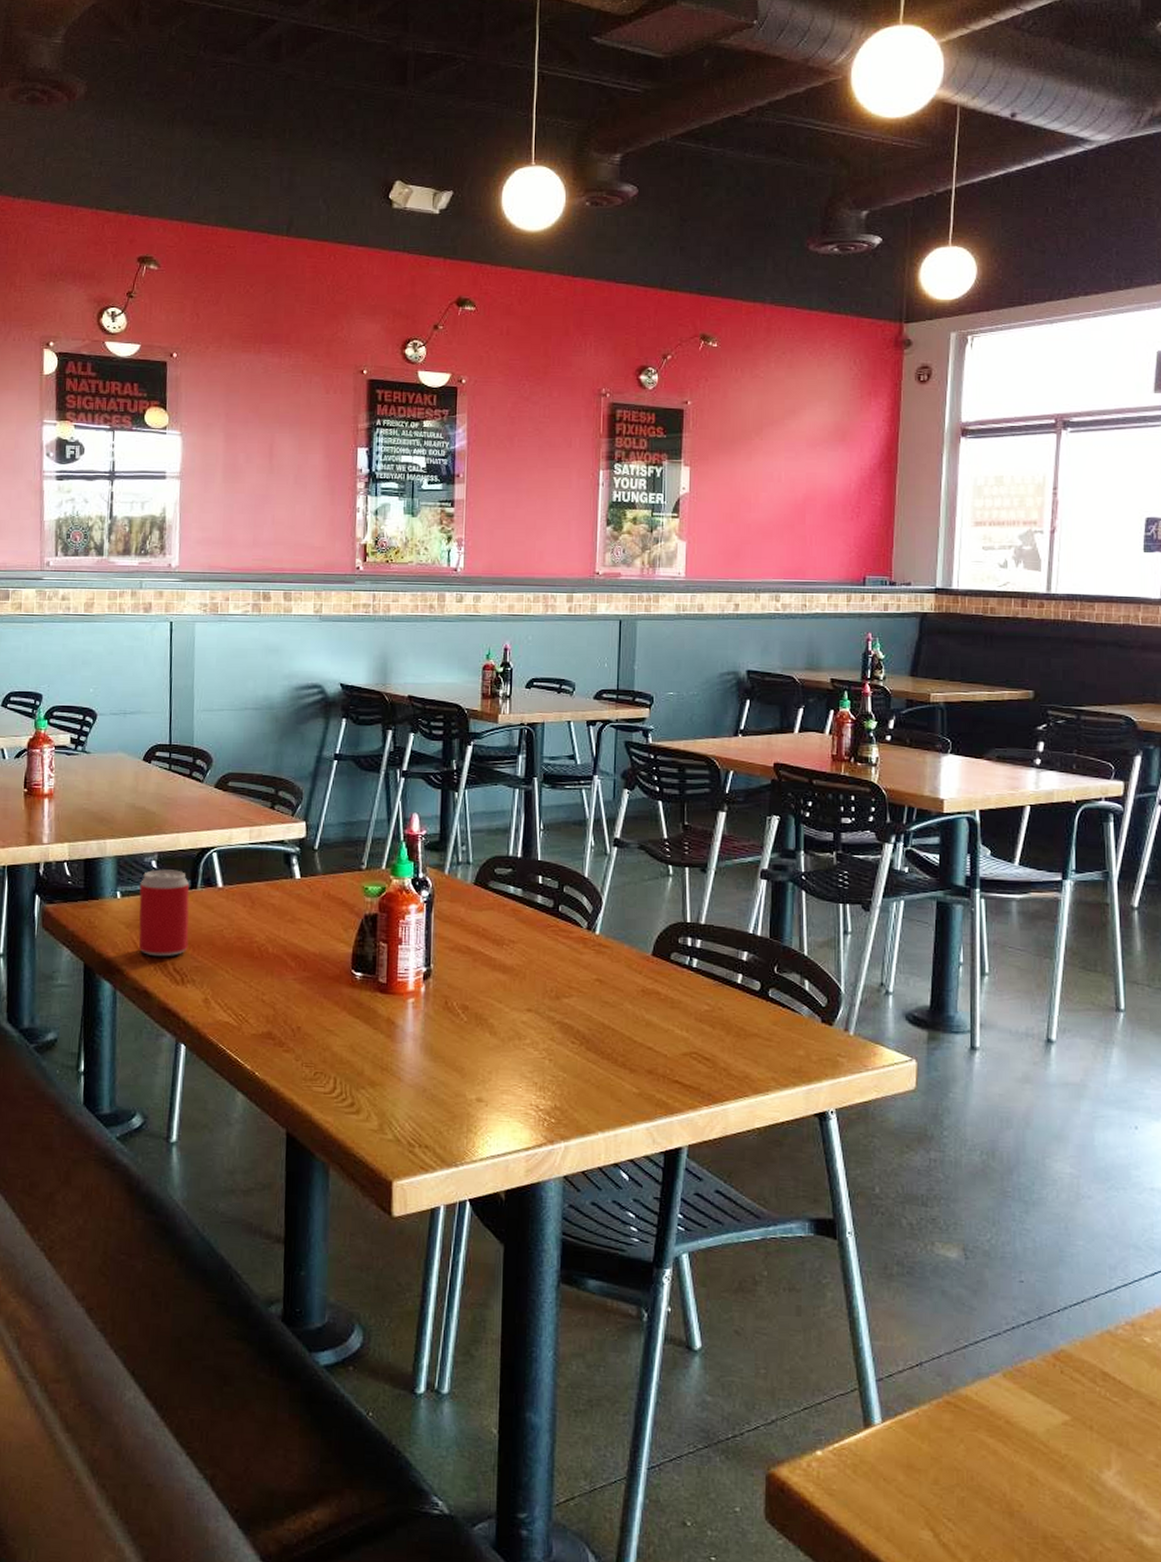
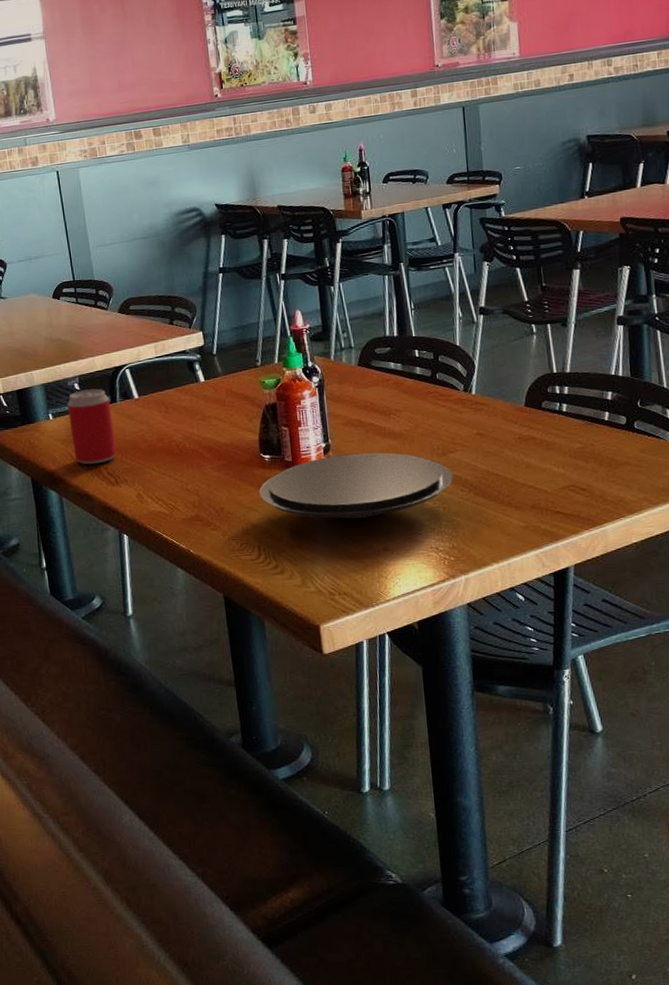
plate: none [344,983,565,1059] -> present [259,452,454,519]

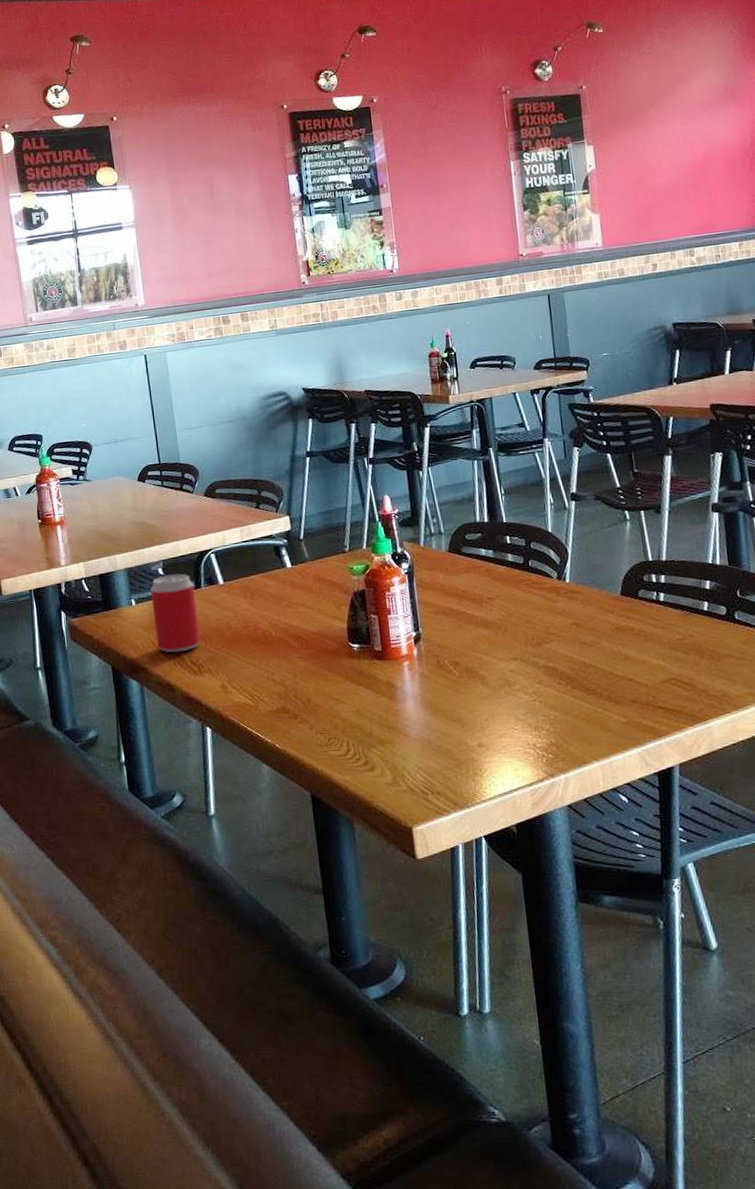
plate: present [259,452,454,519] -> none [348,642,550,712]

